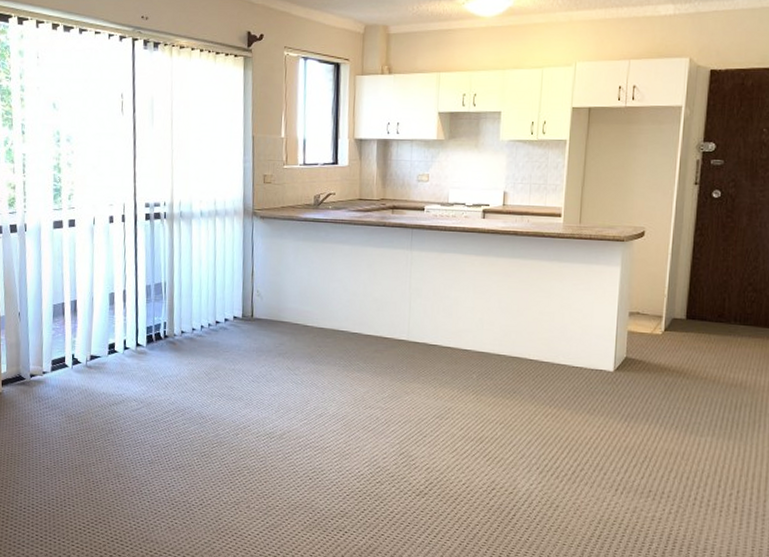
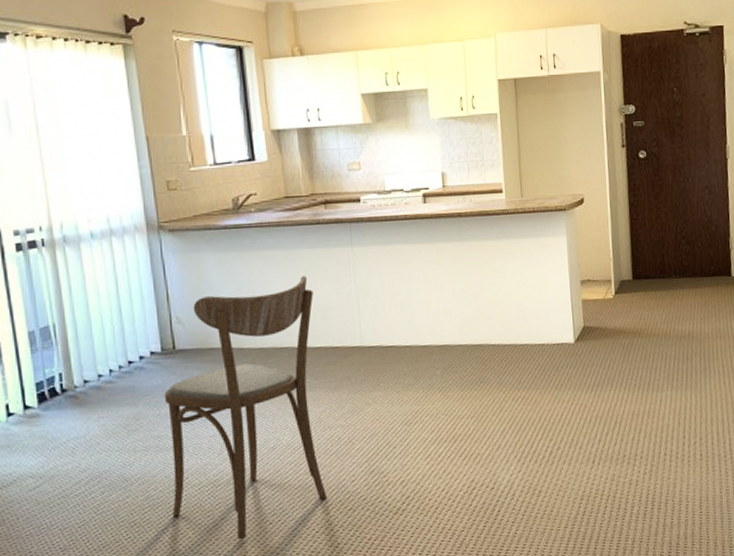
dining chair: none [233,270,372,487] -> present [164,276,327,540]

